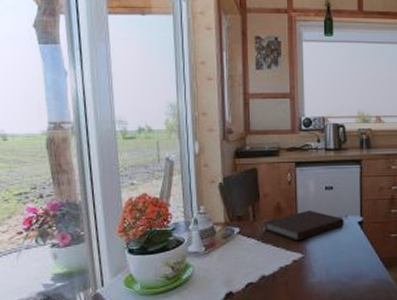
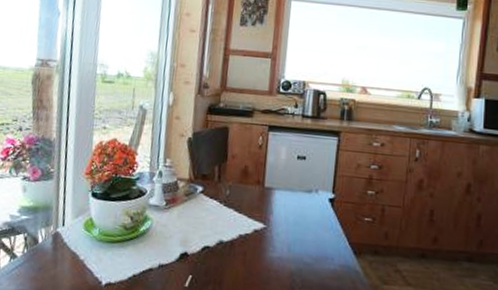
notebook: present [264,210,344,242] -> none [228,178,314,211]

